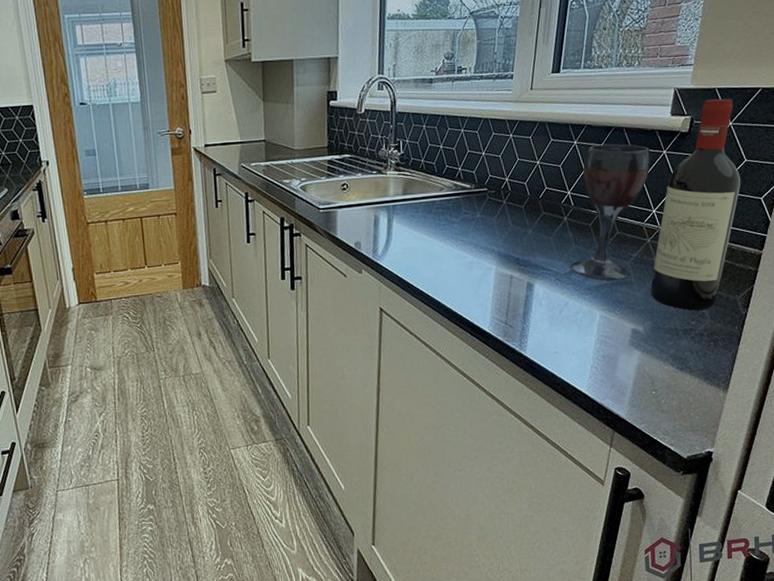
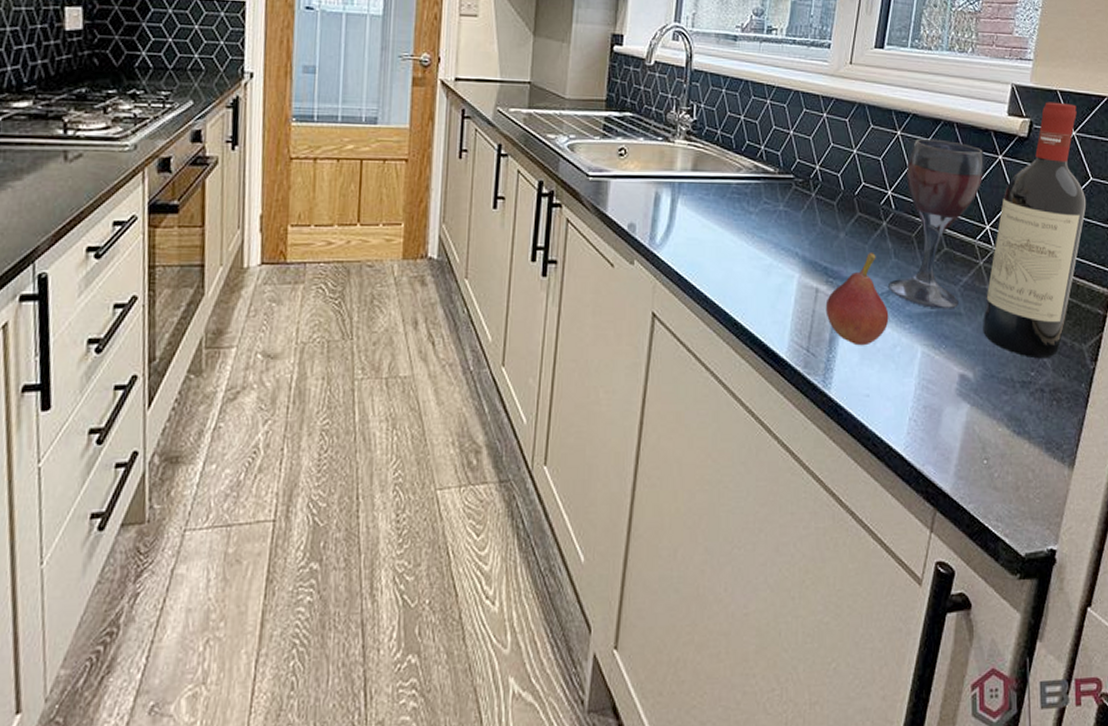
fruit: none [519,242,572,316] -> present [825,251,889,346]

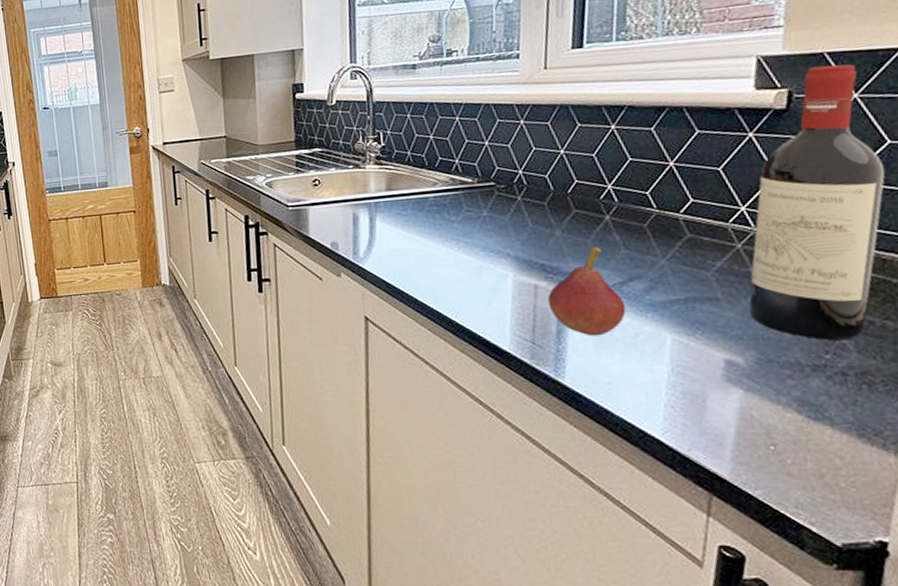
cup: present [889,138,985,309] -> none [620,126,731,297]

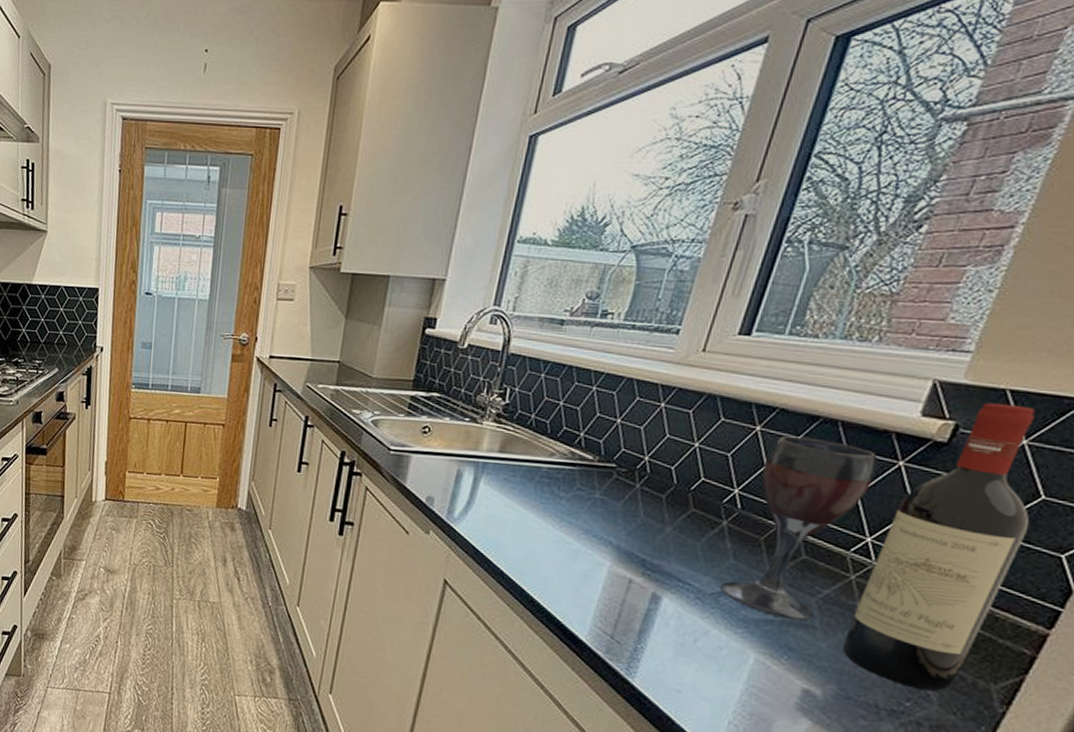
fruit: present [547,245,626,336] -> none [638,550,718,643]
cup: none [620,126,731,297] -> present [721,436,878,621]

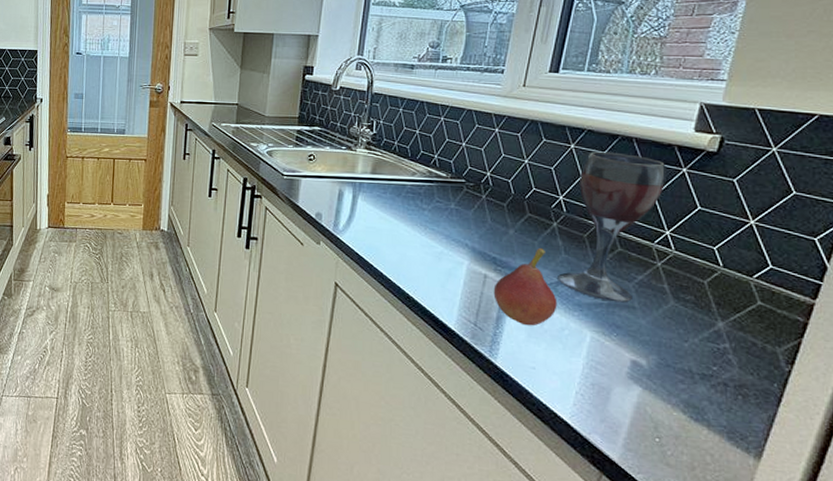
fruit: none [638,550,718,643] -> present [493,247,557,326]
wine bottle: present [843,402,1035,692] -> none [659,119,787,357]

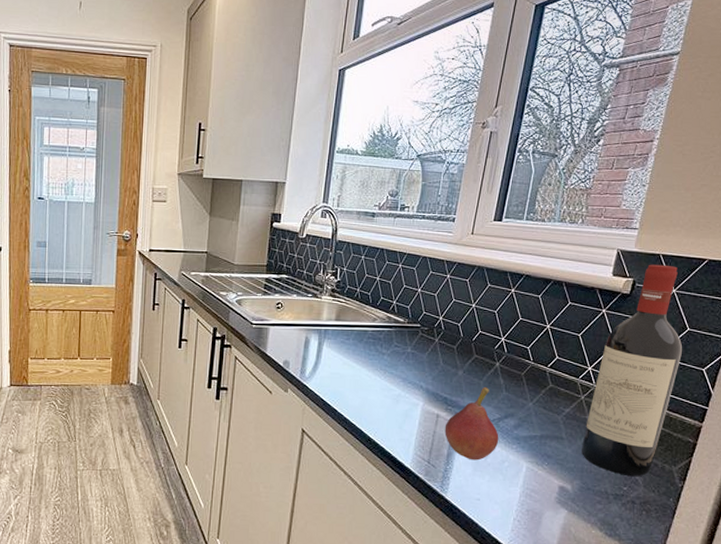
cup: present [558,151,666,303] -> none [499,295,590,434]
wine bottle: none [659,119,787,357] -> present [582,264,683,477]

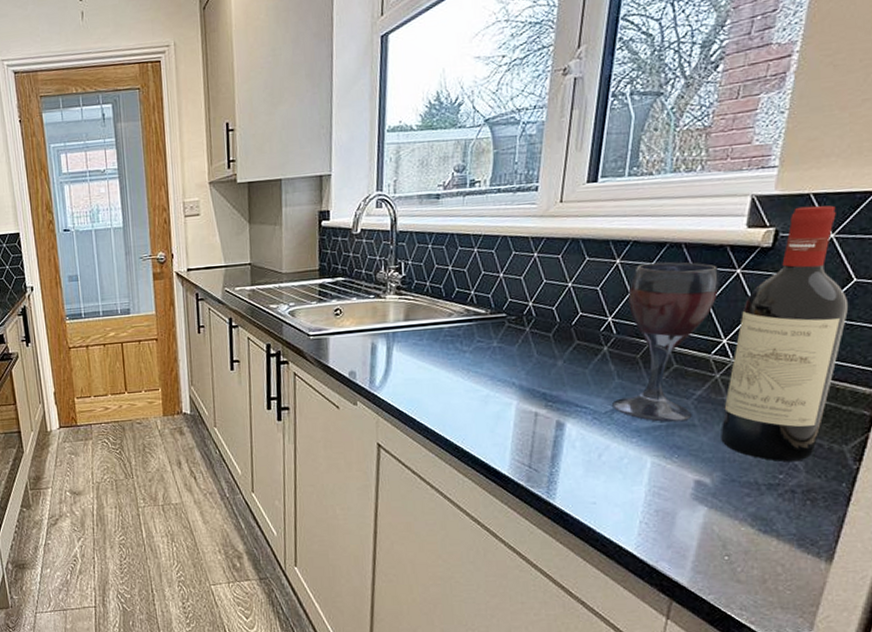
fruit: present [444,386,499,461] -> none [546,375,614,460]
cup: none [499,295,590,434] -> present [612,262,720,423]

